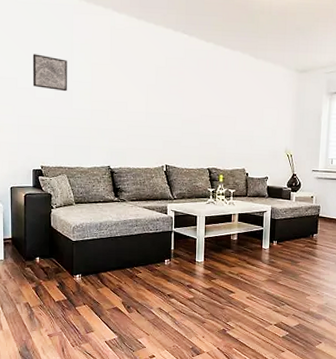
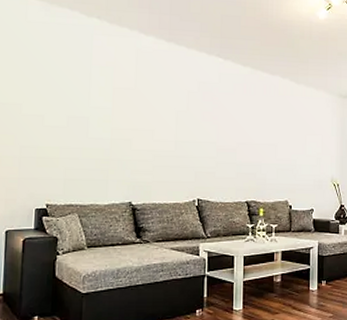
wall art: present [32,54,67,92] -> none [40,77,84,119]

